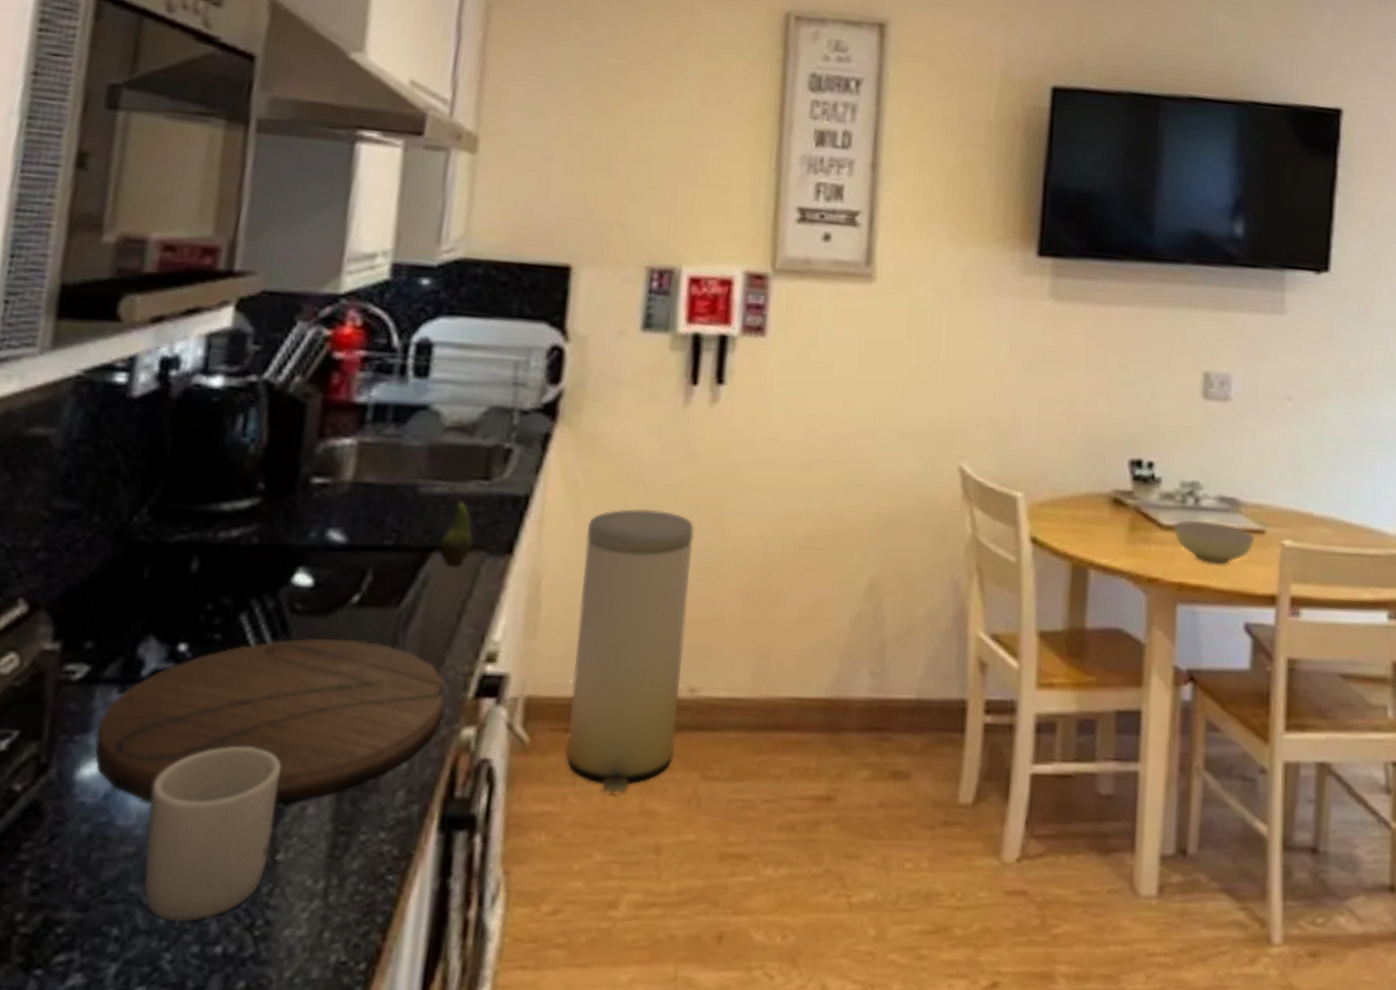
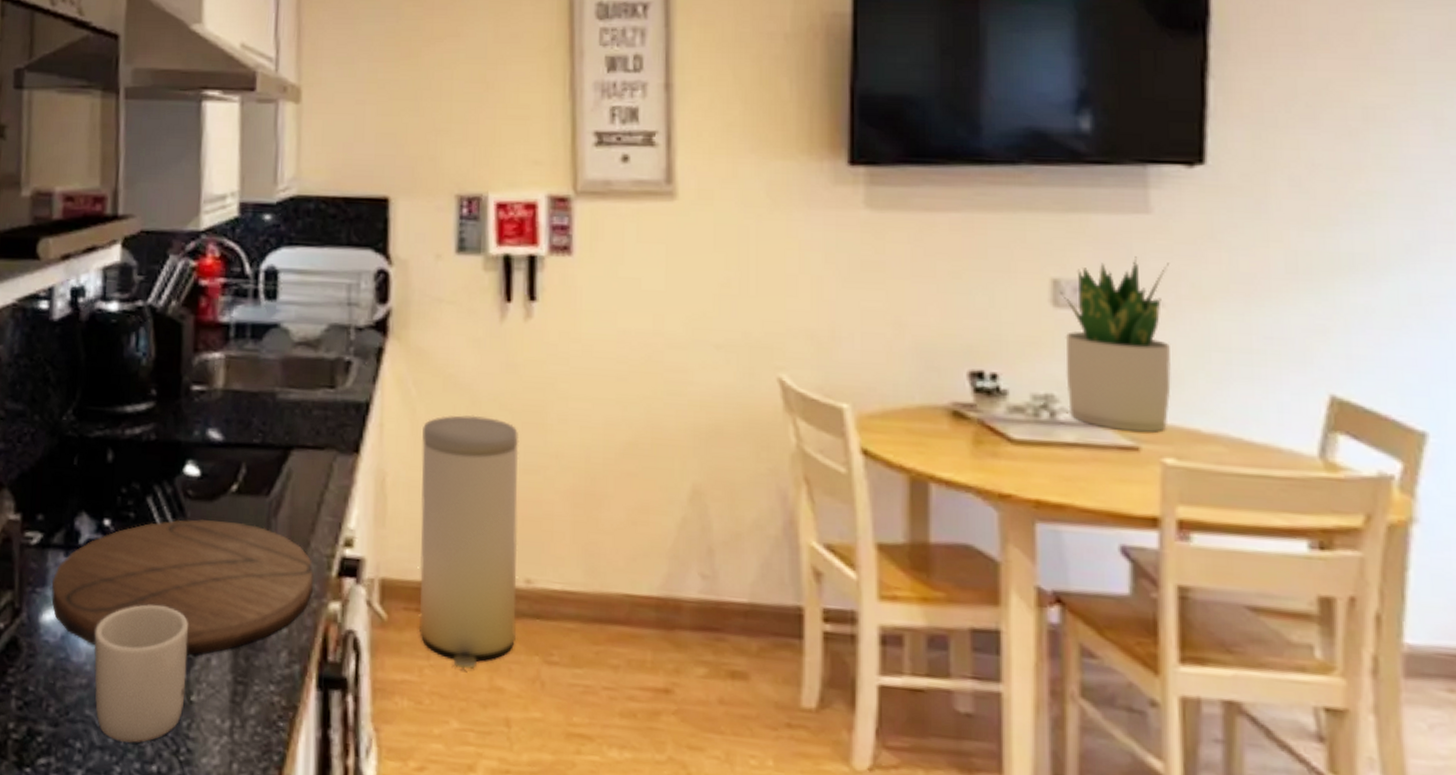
fruit: present [440,486,475,565] -> none [298,393,326,461]
bowl: present [1173,520,1255,565] -> none [1025,435,1127,483]
planter: none [1209,353,1297,518] -> present [1060,256,1171,434]

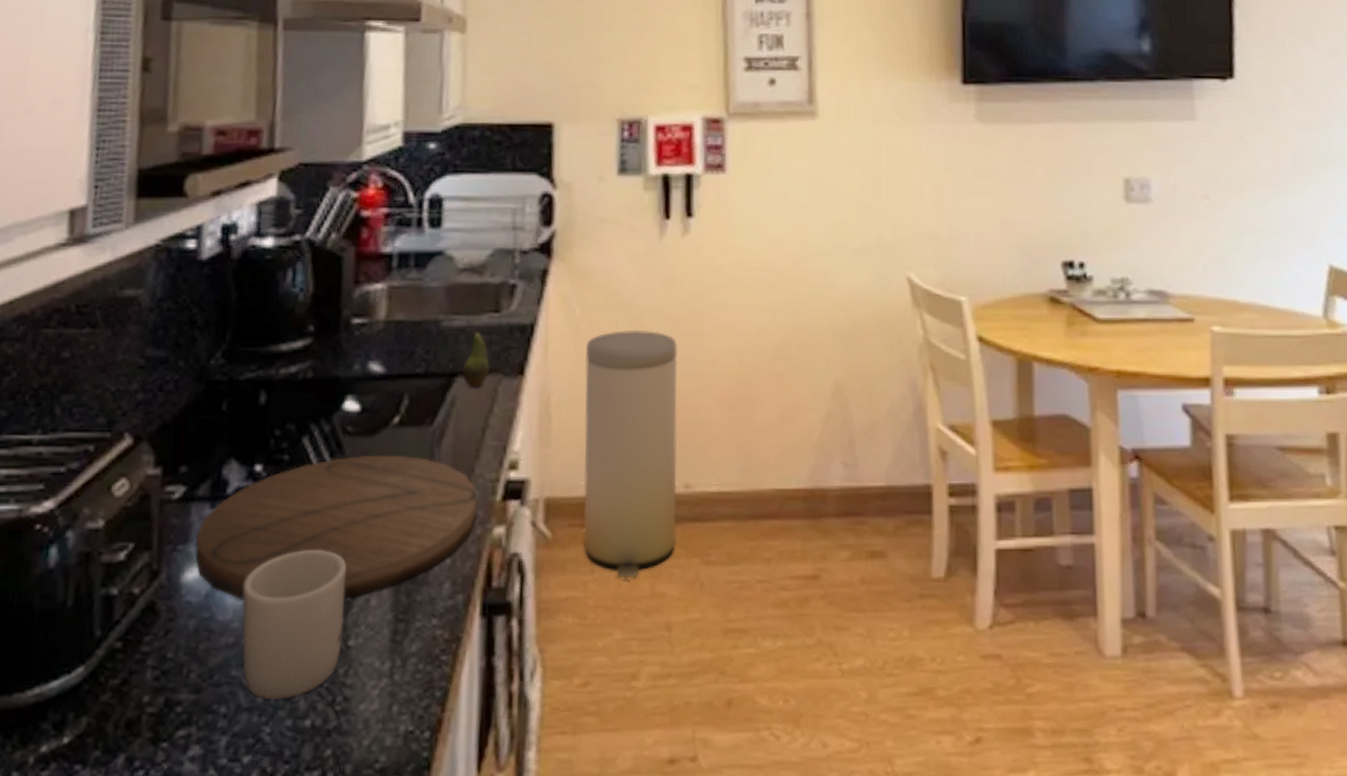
fruit: none [298,393,326,461] -> present [463,319,491,386]
planter: present [1060,256,1171,434] -> none [1131,157,1216,306]

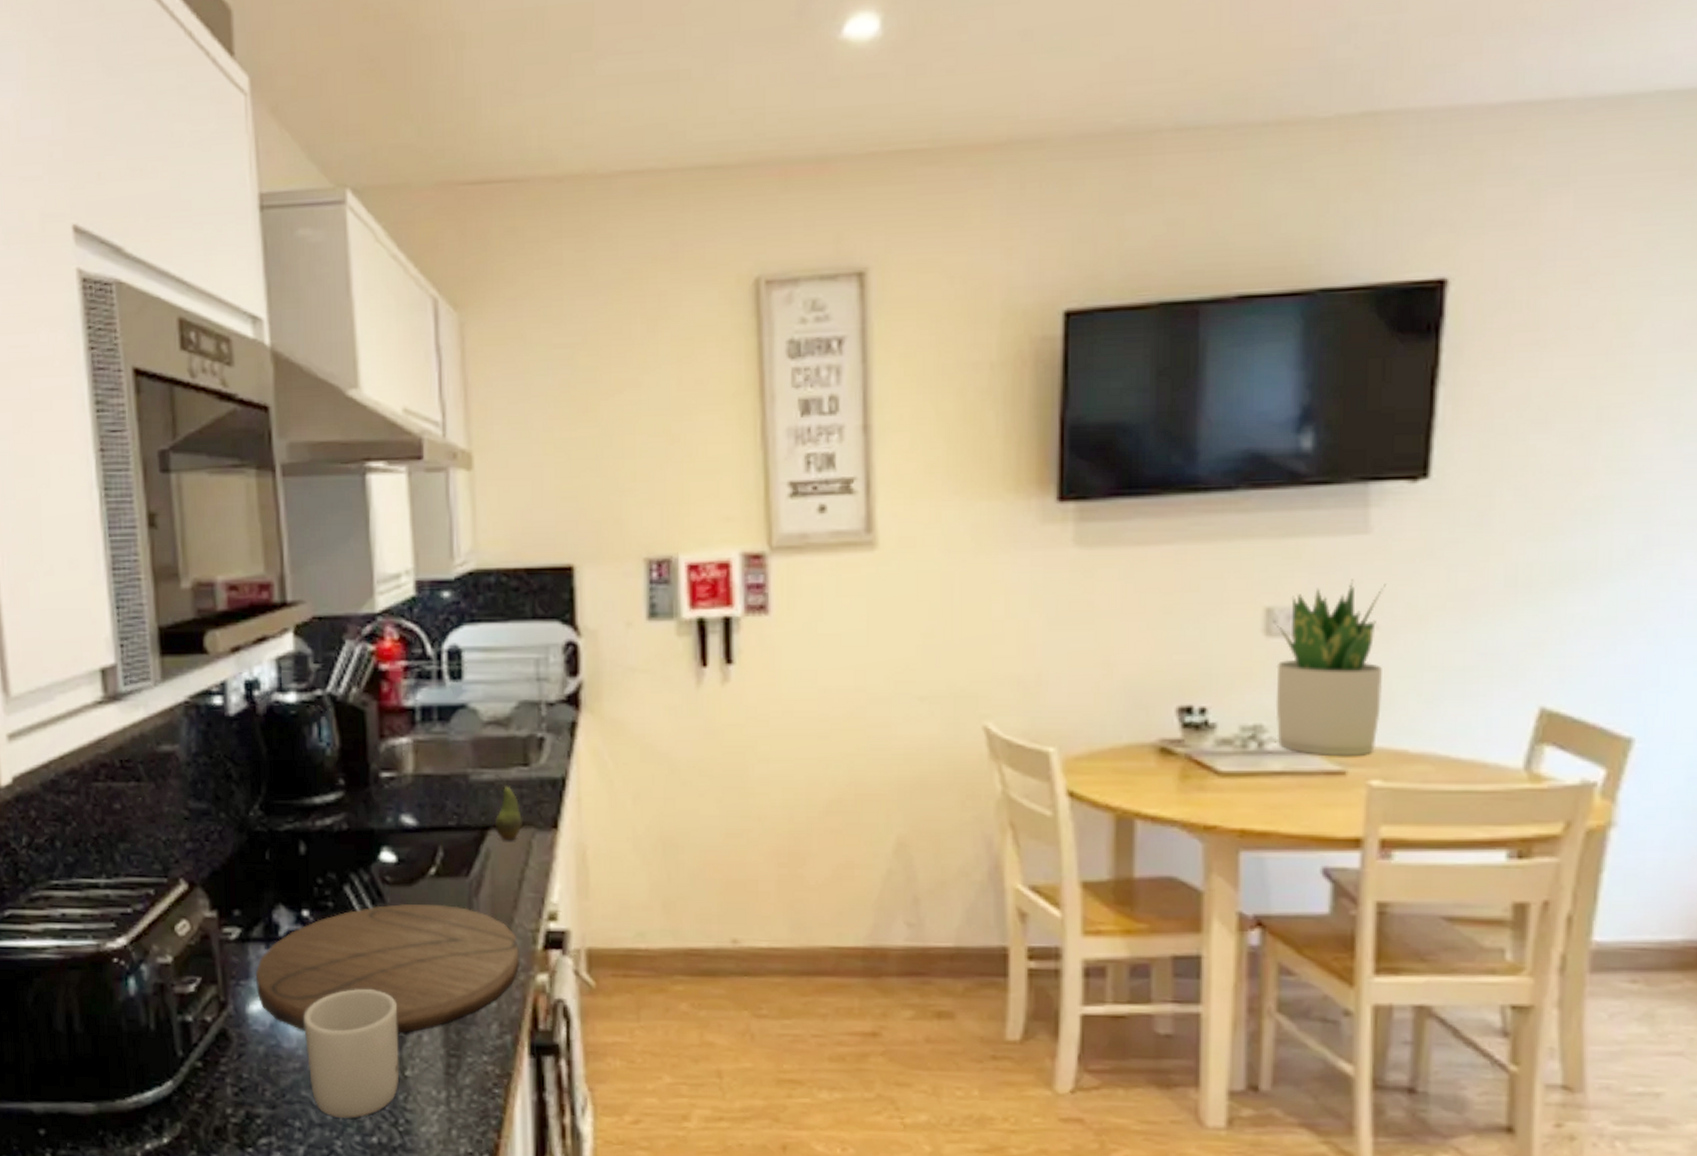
pedal bin: present [583,329,678,579] -> none [621,783,725,1028]
planter: none [1131,157,1216,306] -> present [1274,579,1386,757]

